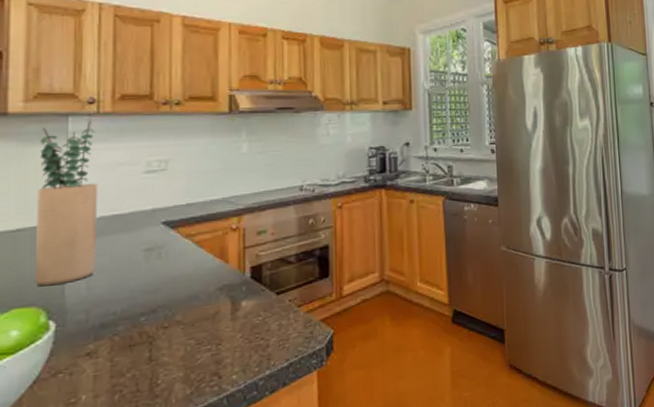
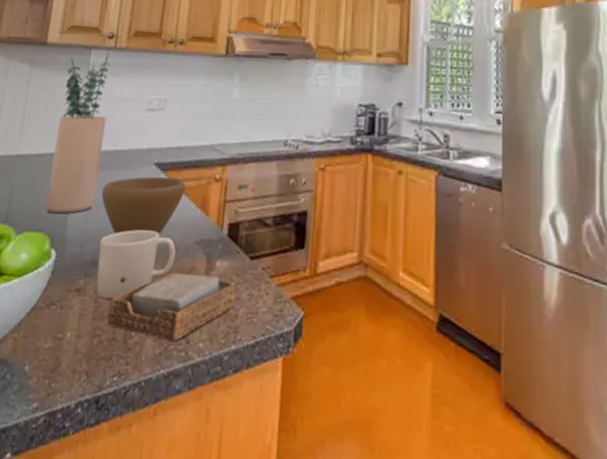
bowl: none [103,233,199,295] -> present [101,176,186,235]
mug: none [108,285,196,357] -> present [95,229,176,299]
napkin holder: none [128,315,265,381] -> present [107,272,236,341]

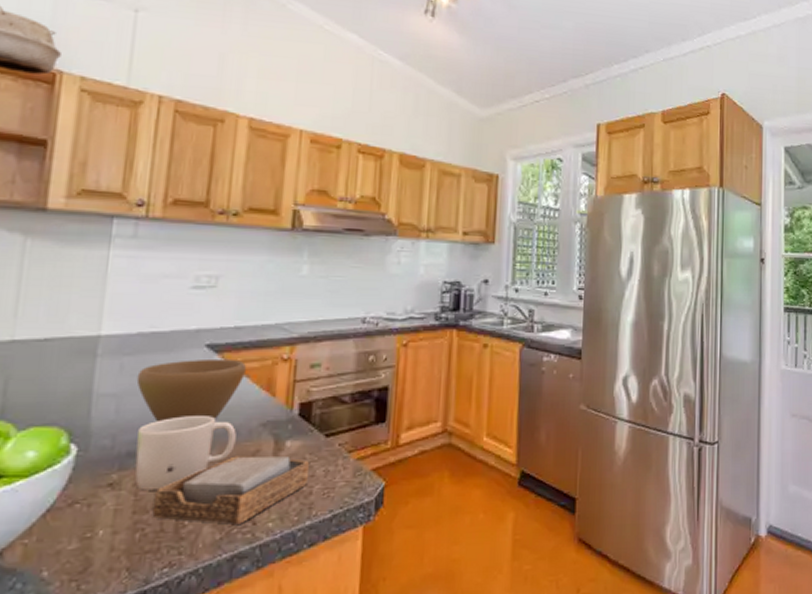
vase: present [45,55,110,214] -> none [58,225,141,405]

